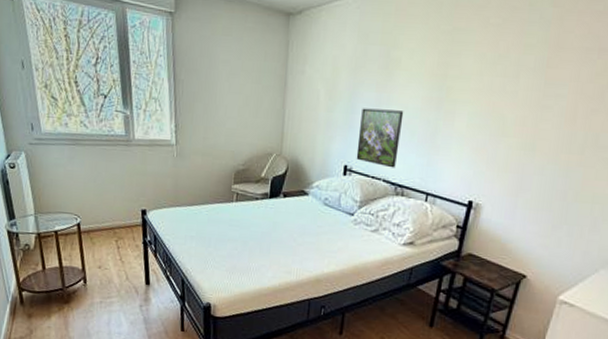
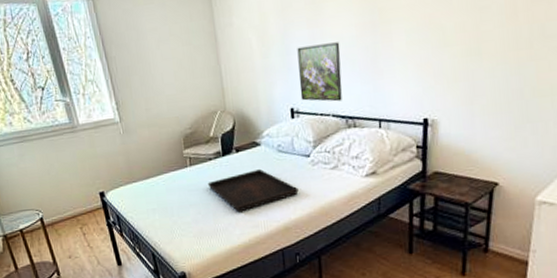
serving tray: none [249,217,337,256] -> present [207,168,299,213]

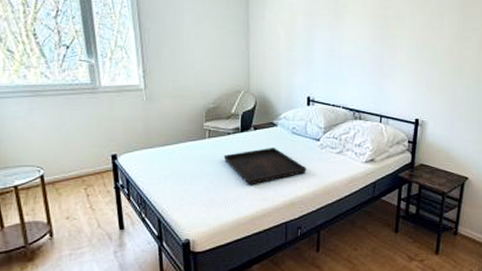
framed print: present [297,42,342,102] -> none [317,46,354,96]

